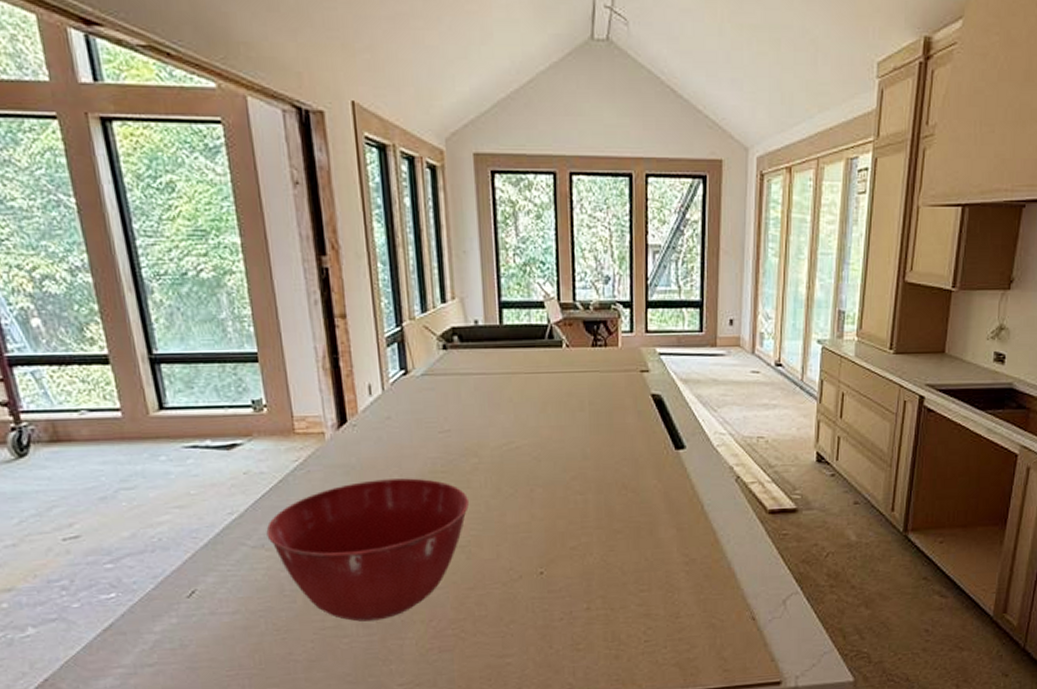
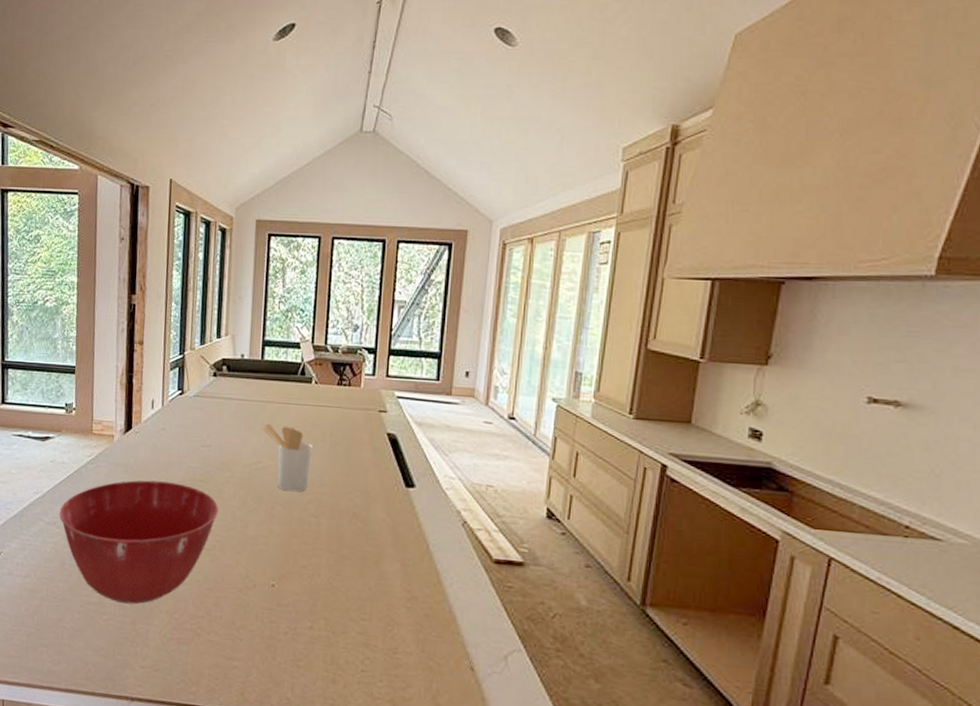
utensil holder: none [510,397,571,471] -> present [262,423,313,492]

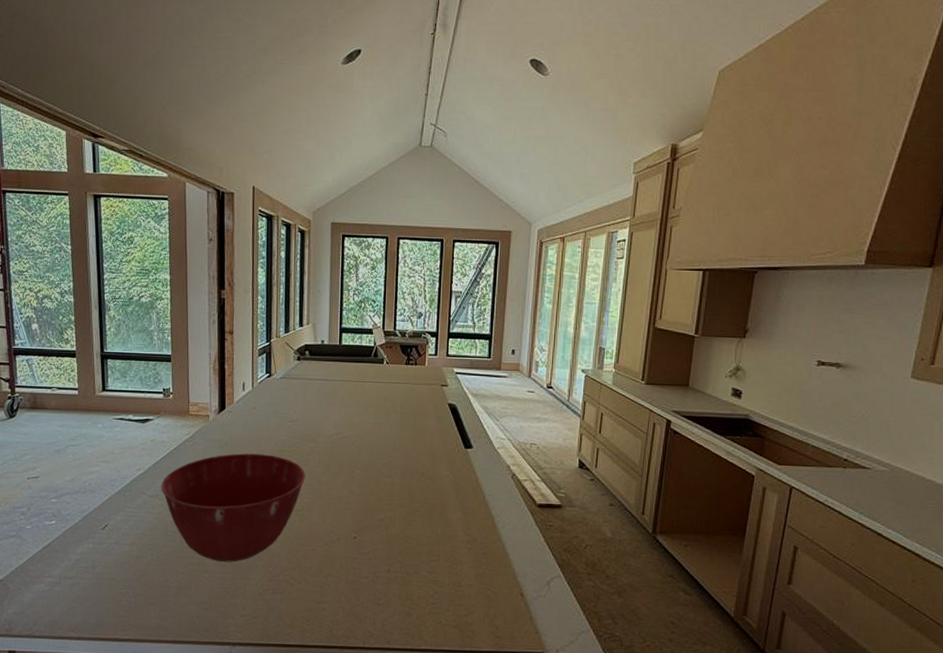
utensil holder: present [262,423,313,492] -> none [342,399,386,457]

